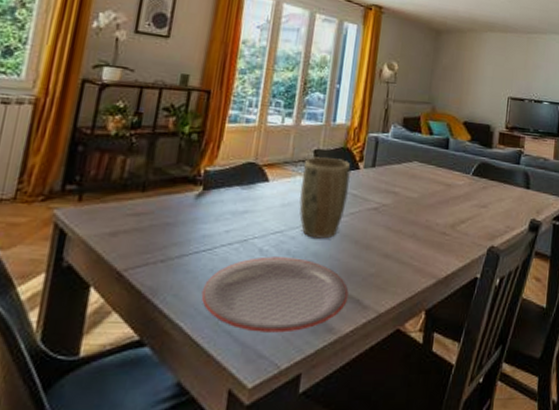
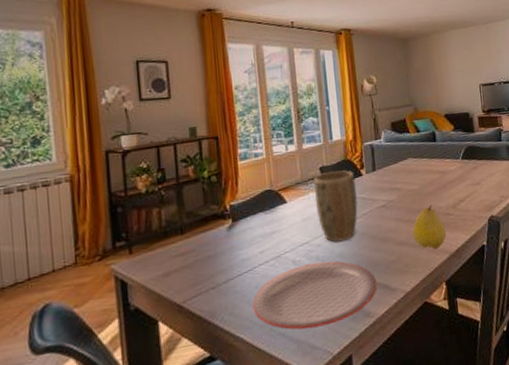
fruit: none [400,218,438,270] -> present [412,204,447,249]

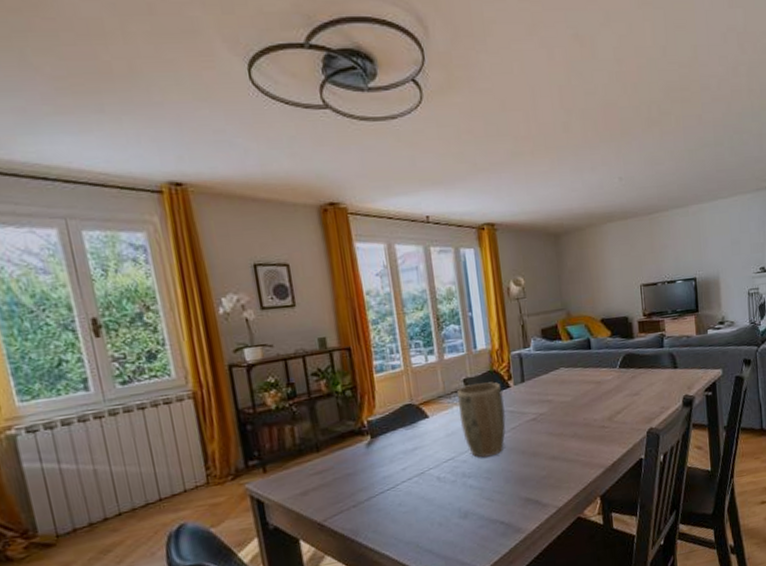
plate: present [252,261,377,330] -> none [396,477,528,546]
fruit: present [412,204,447,249] -> none [565,416,602,463]

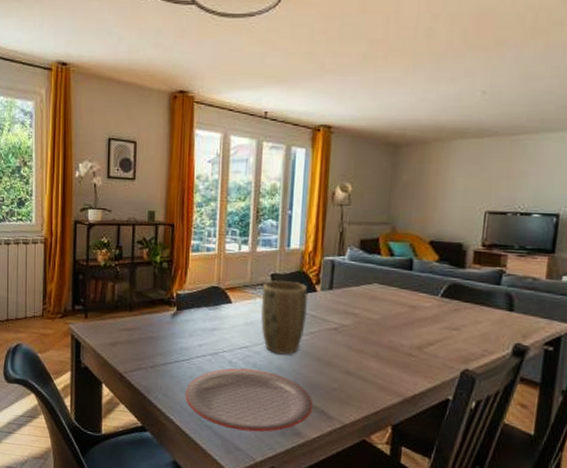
plate: none [396,477,528,546] -> present [185,368,313,432]

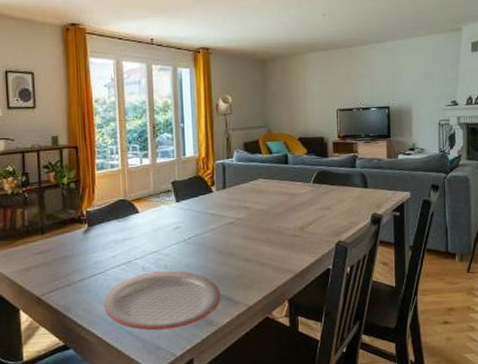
plant pot: present [260,280,309,355] -> none [165,186,207,253]

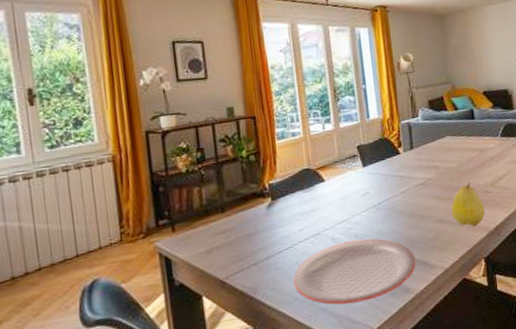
fruit: none [258,224,292,268] -> present [451,182,486,226]

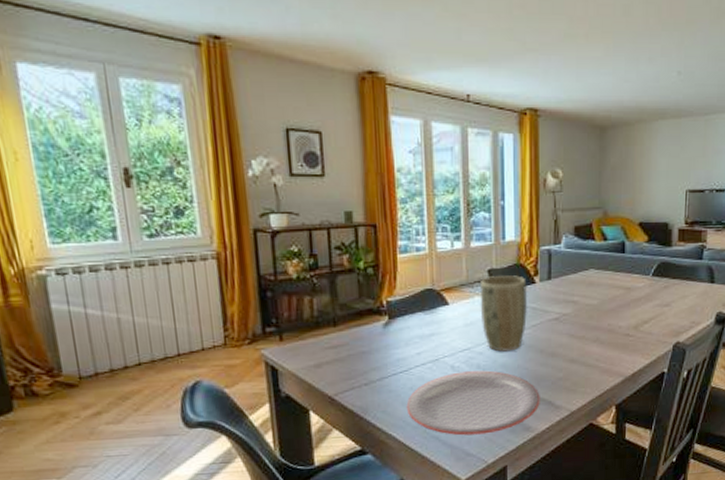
plant pot: none [351,149,396,220] -> present [479,275,528,352]
fruit: present [451,182,486,226] -> none [585,322,624,370]

